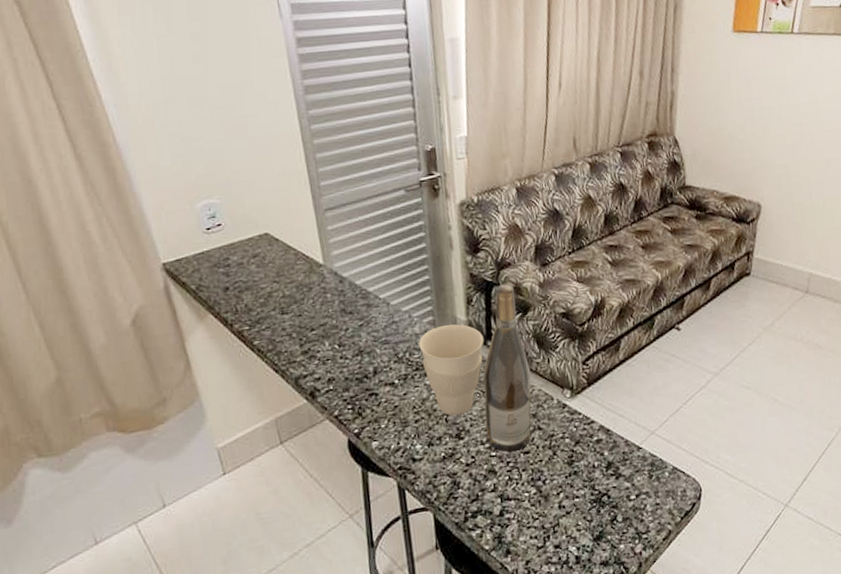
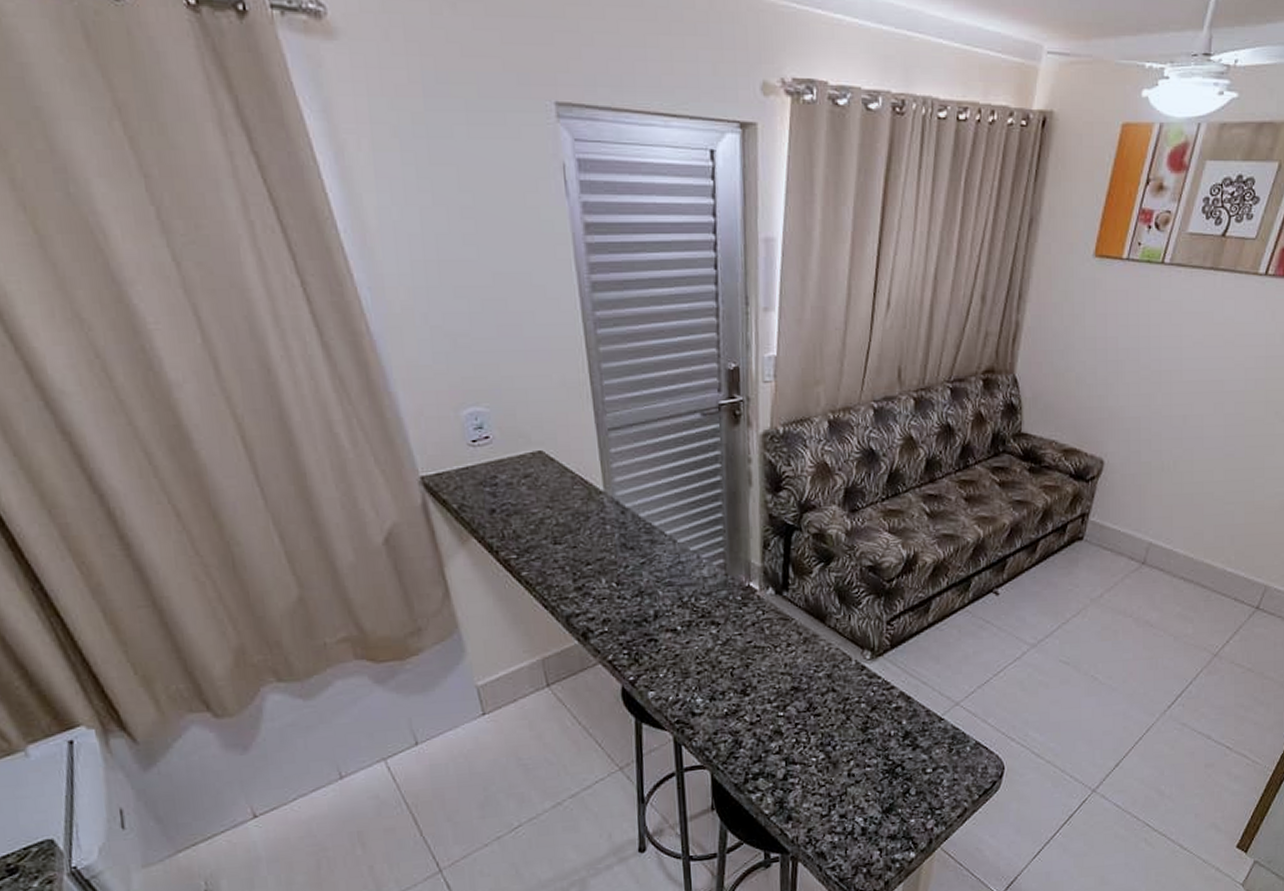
cup: present [418,324,484,416] -> none [706,570,780,670]
wine bottle: present [483,284,532,452] -> none [774,529,829,713]

